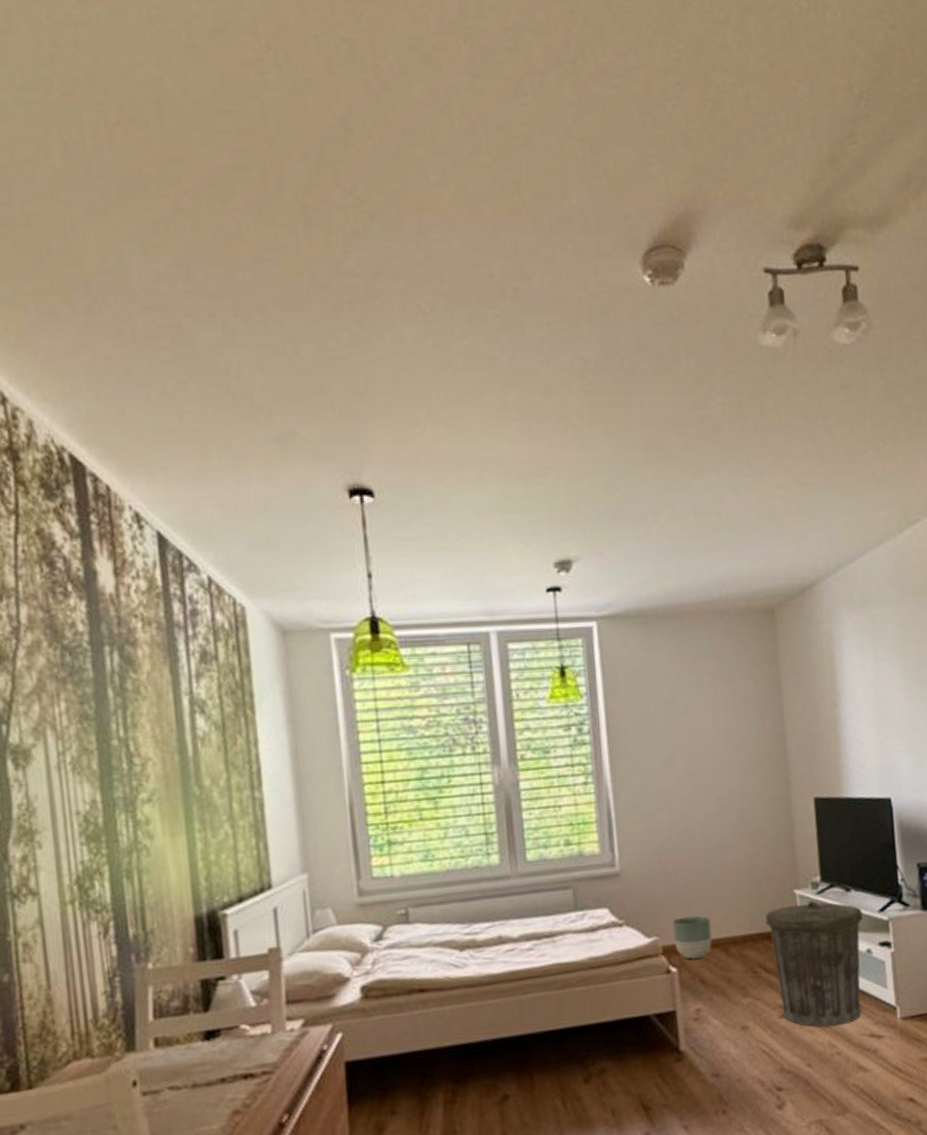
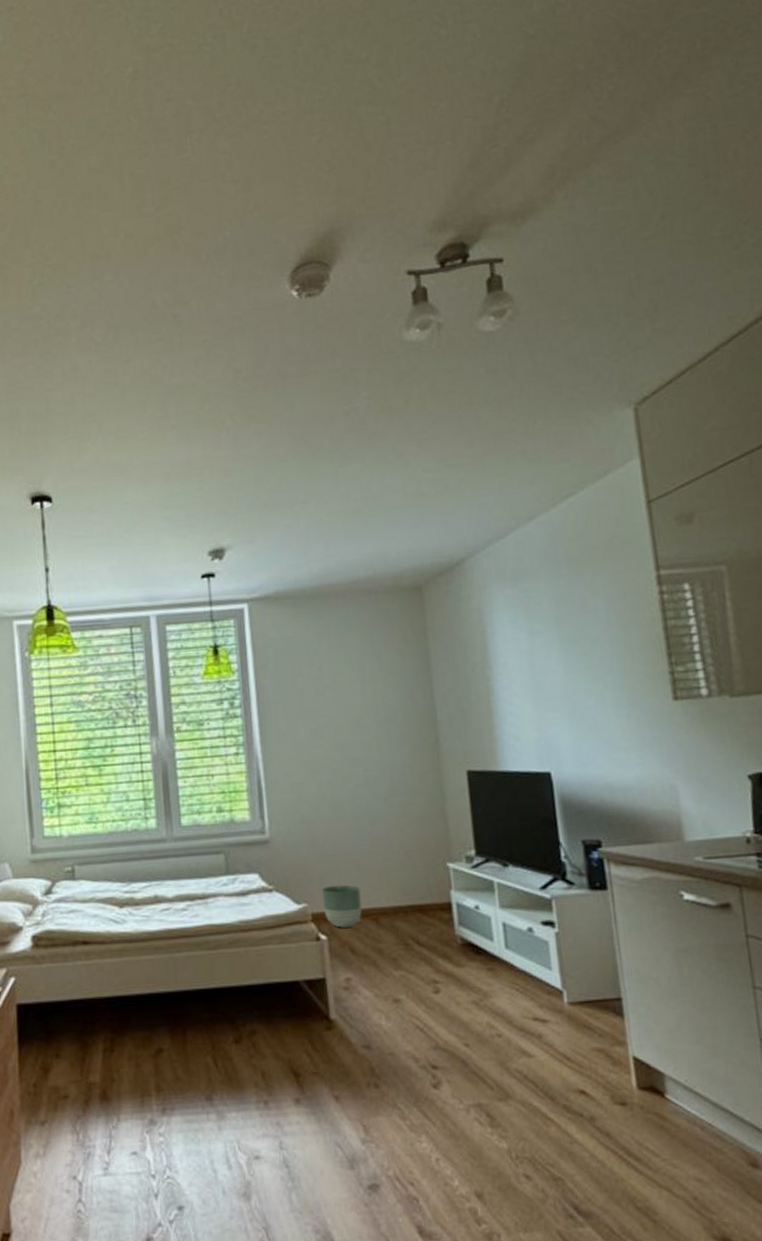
trash can: present [765,900,864,1028] -> none [416,874,524,1007]

